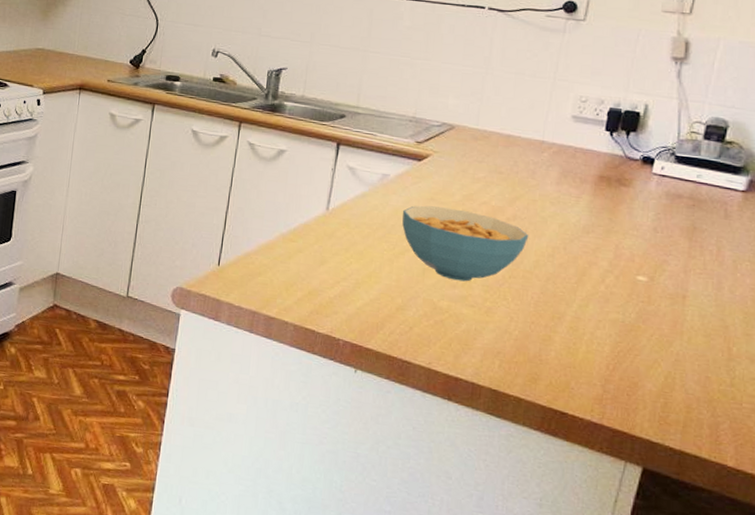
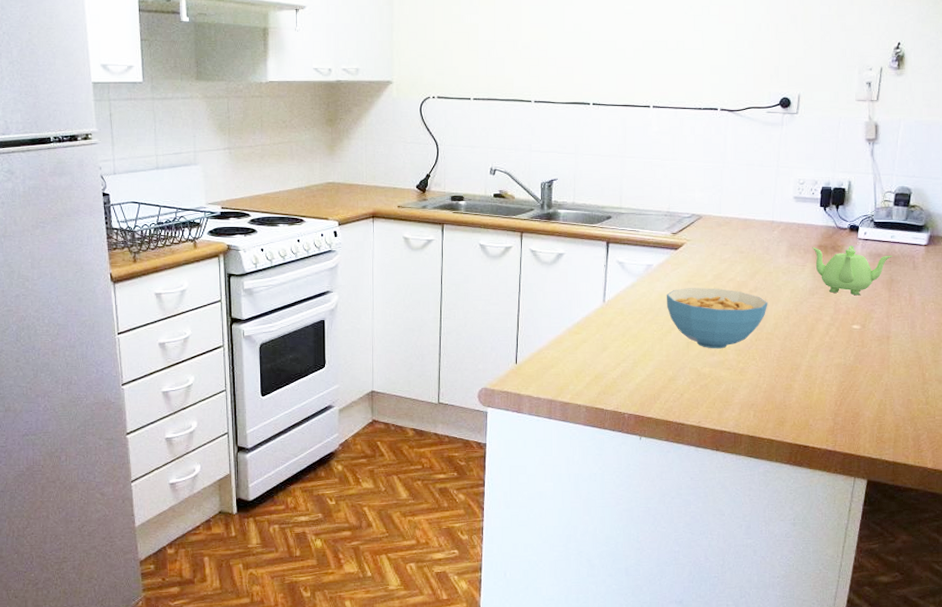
teapot: none [591,176,697,242] -> present [812,245,892,296]

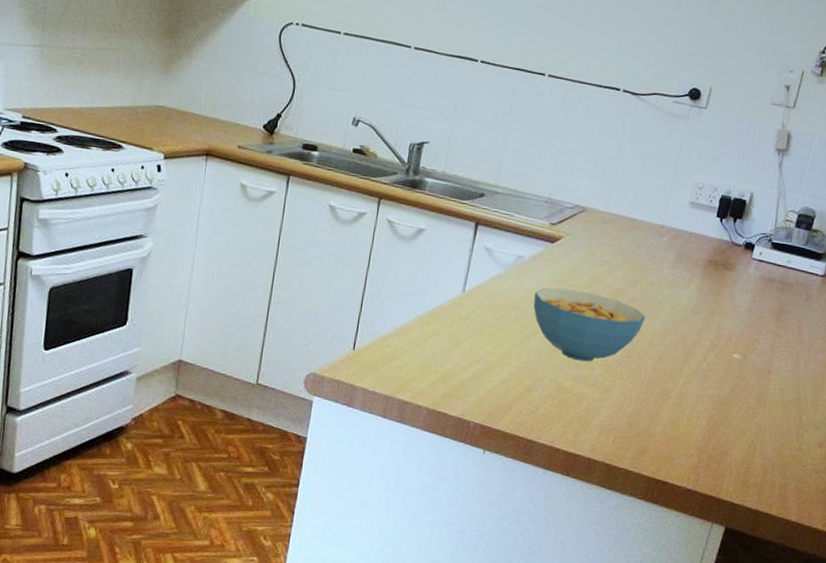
teapot: present [812,245,892,296] -> none [701,261,786,322]

